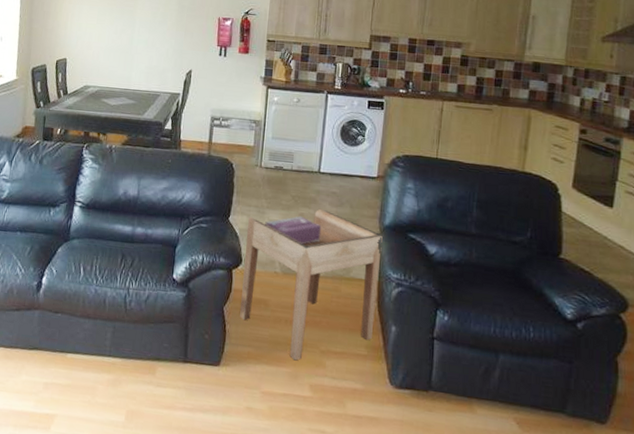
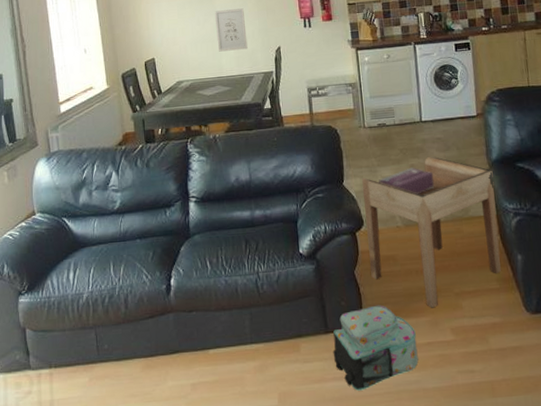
wall art: none [130,23,163,67] -> present [214,8,248,52]
backpack: none [187,345,274,426] -> present [333,305,419,391]

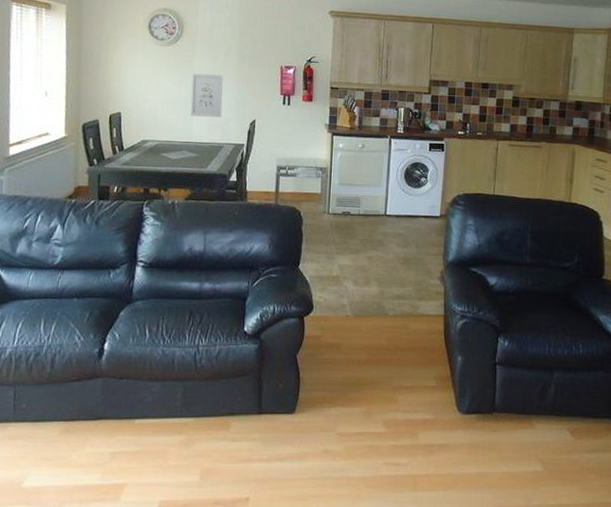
backpack: present [333,305,419,391] -> none [263,391,348,474]
side table: present [362,156,501,308] -> none [313,250,447,399]
tissue box: present [379,167,434,194] -> none [335,259,390,286]

